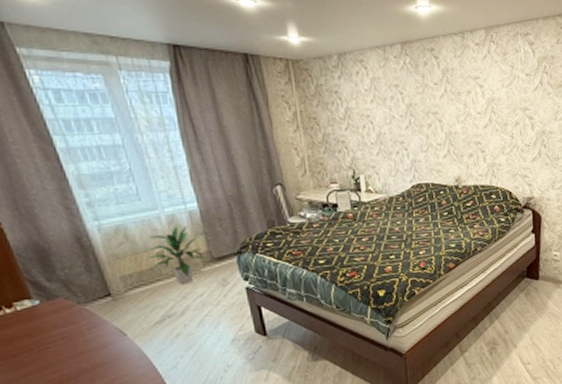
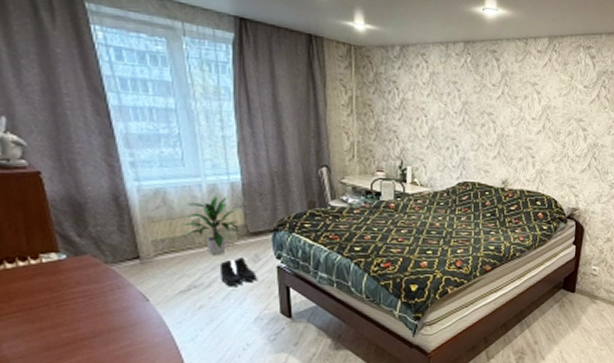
boots: none [189,283,228,312] -> present [219,258,257,286]

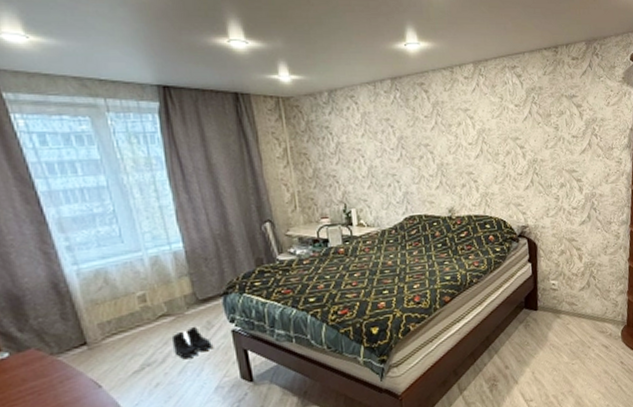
indoor plant: present [182,194,241,256] -> none [128,265,190,330]

